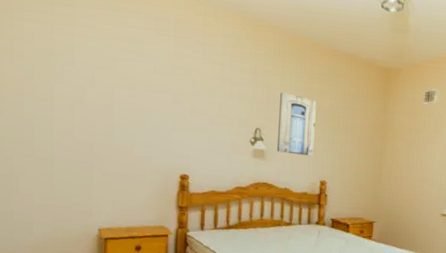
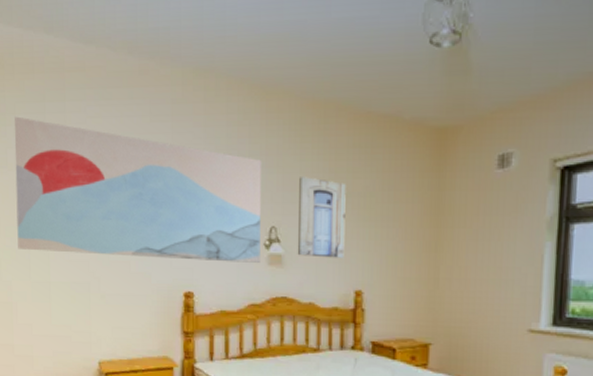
wall art: none [21,13,250,156] -> present [14,116,261,264]

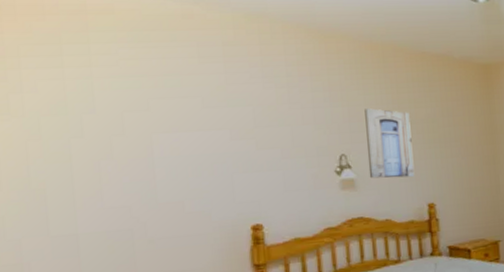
wall art: present [14,116,261,264] -> none [19,59,333,203]

